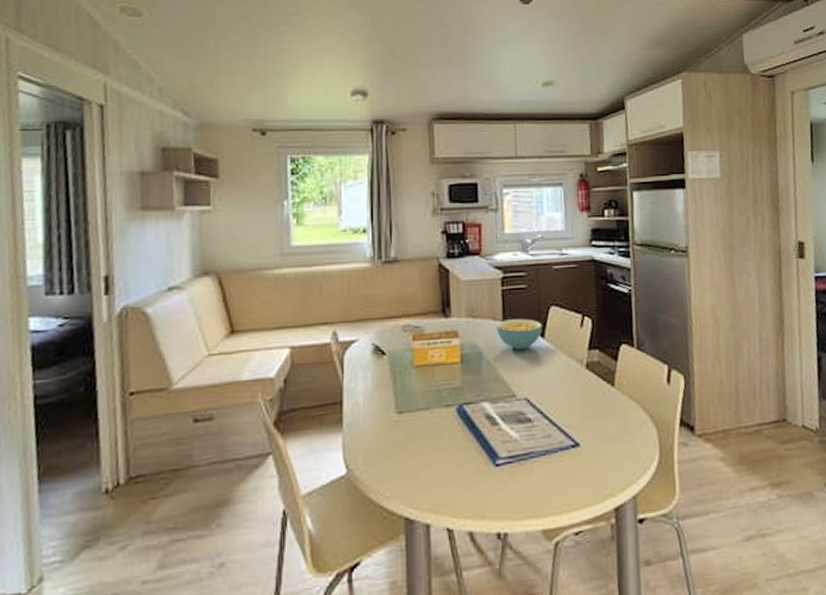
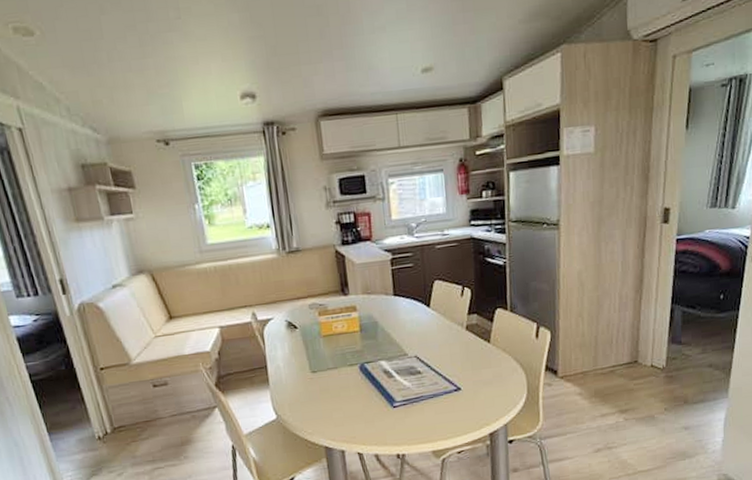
cereal bowl: present [496,318,542,351] -> none [388,292,428,319]

